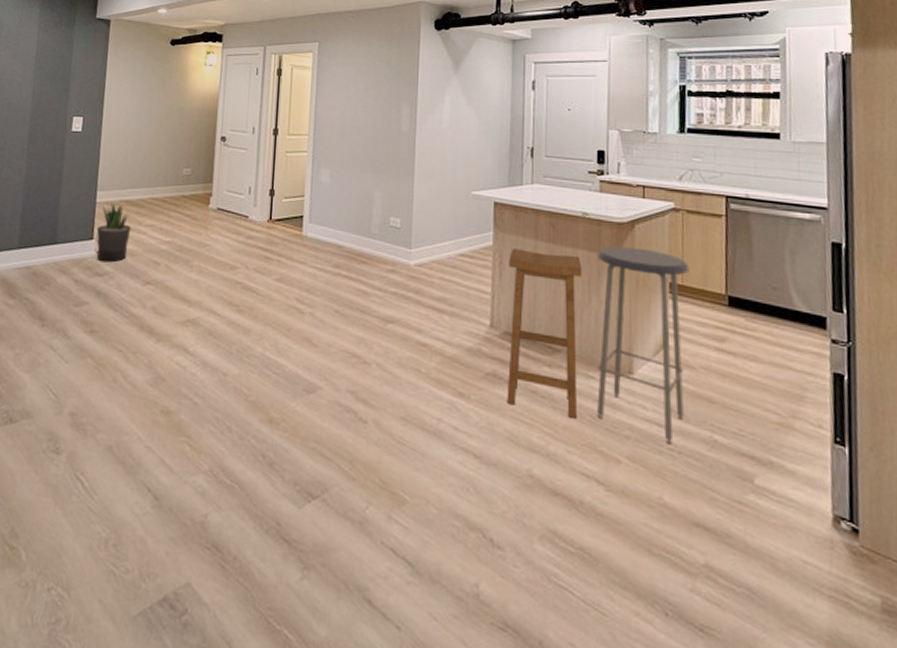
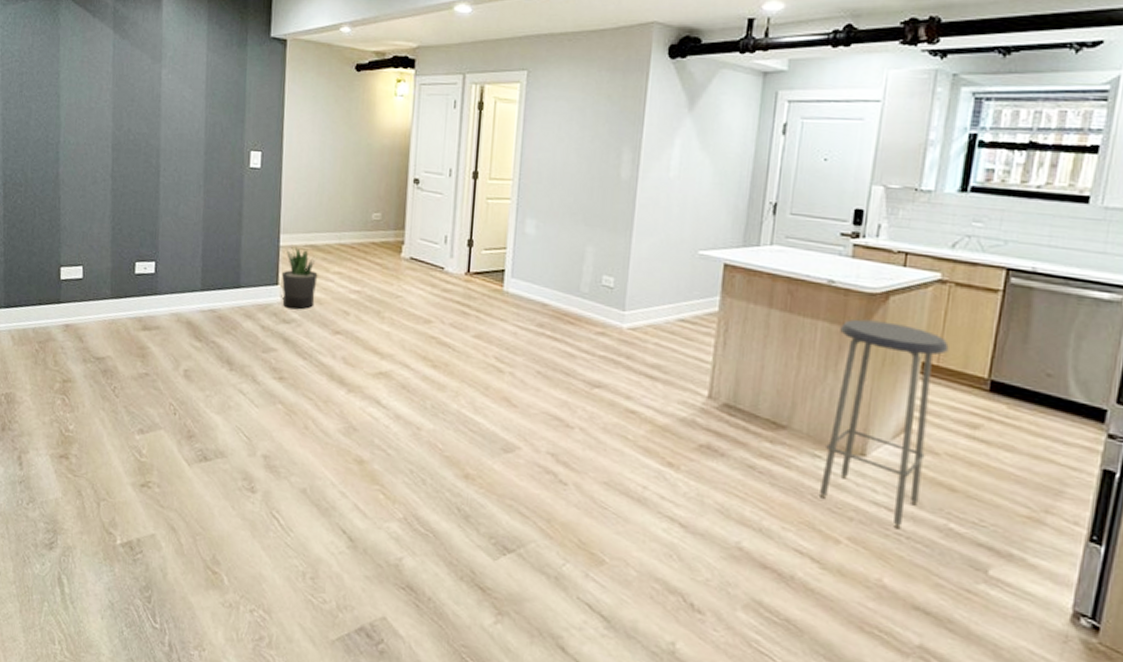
bar stool: present [507,249,583,419] -> none [720,316,821,496]

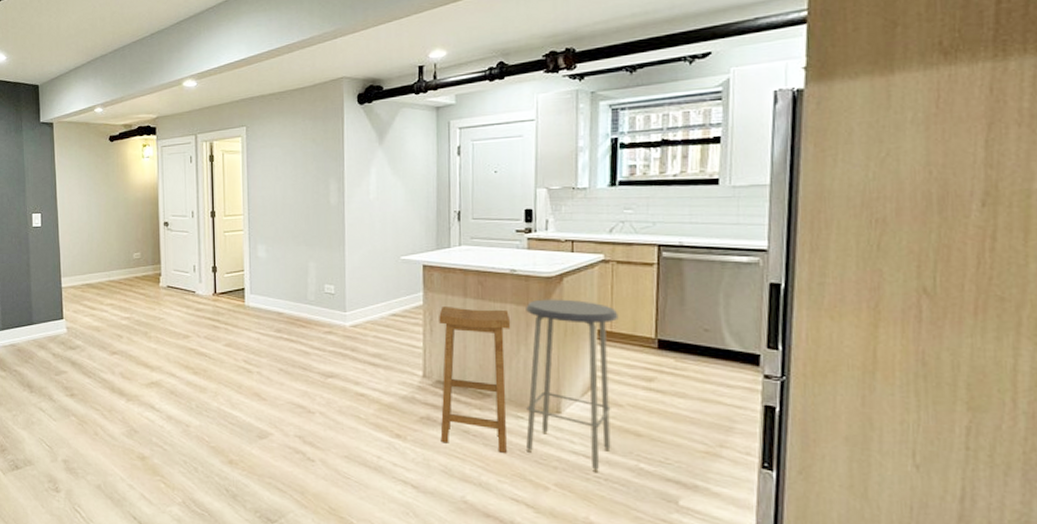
planter: present [281,246,318,310] -> none [65,286,94,338]
bar stool: none [720,316,821,496] -> present [439,307,511,453]

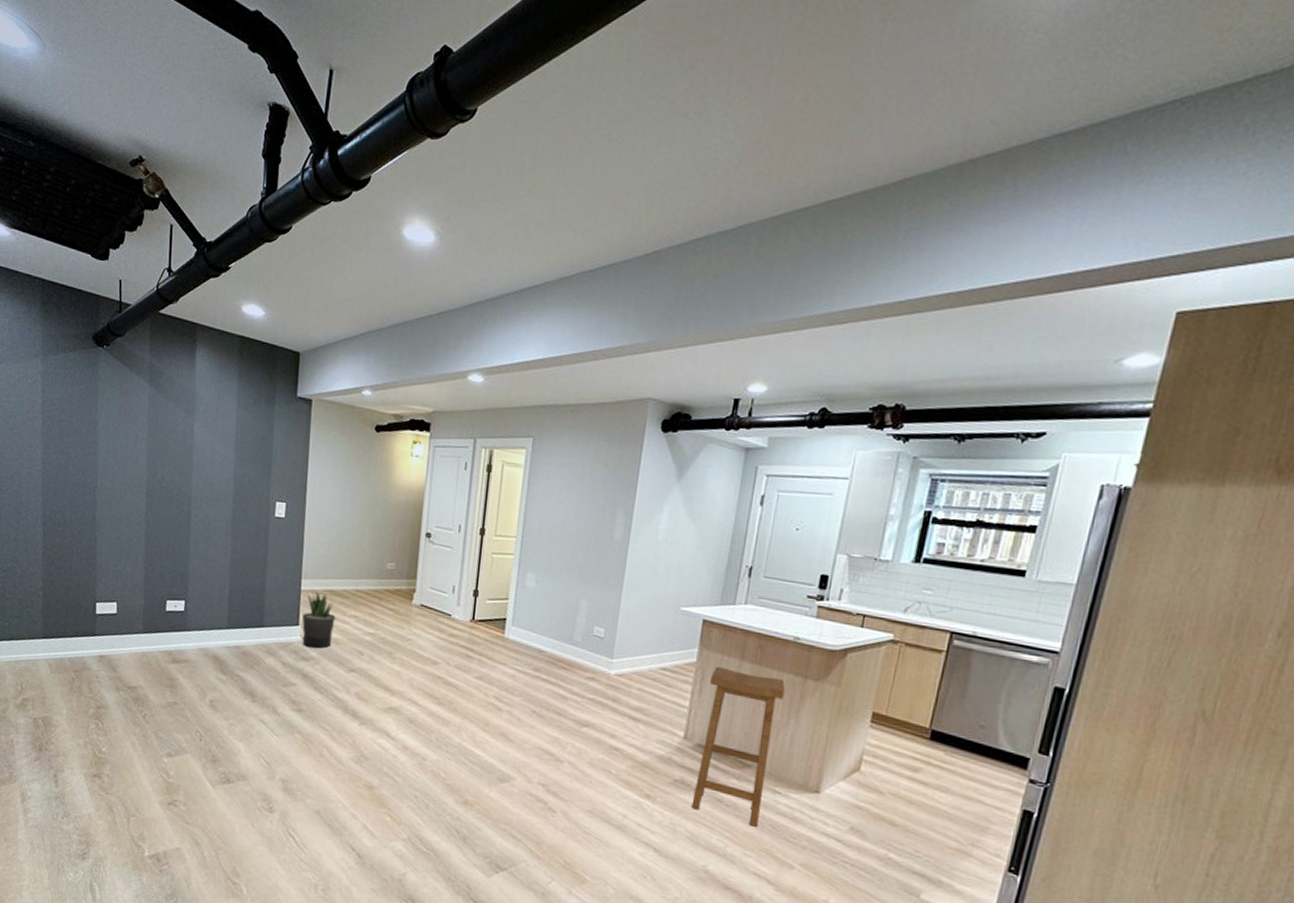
planter: none [65,286,94,338] -> present [302,591,336,649]
bar stool: present [526,299,619,473] -> none [778,672,897,858]

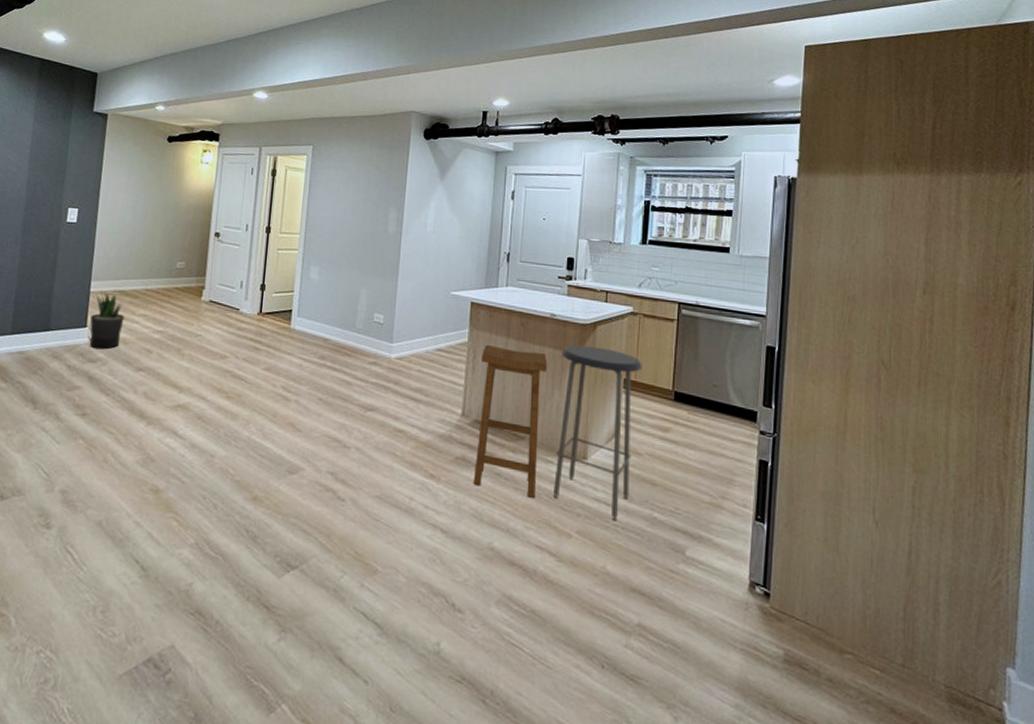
bar stool: none [778,672,897,858] -> present [553,345,642,521]

